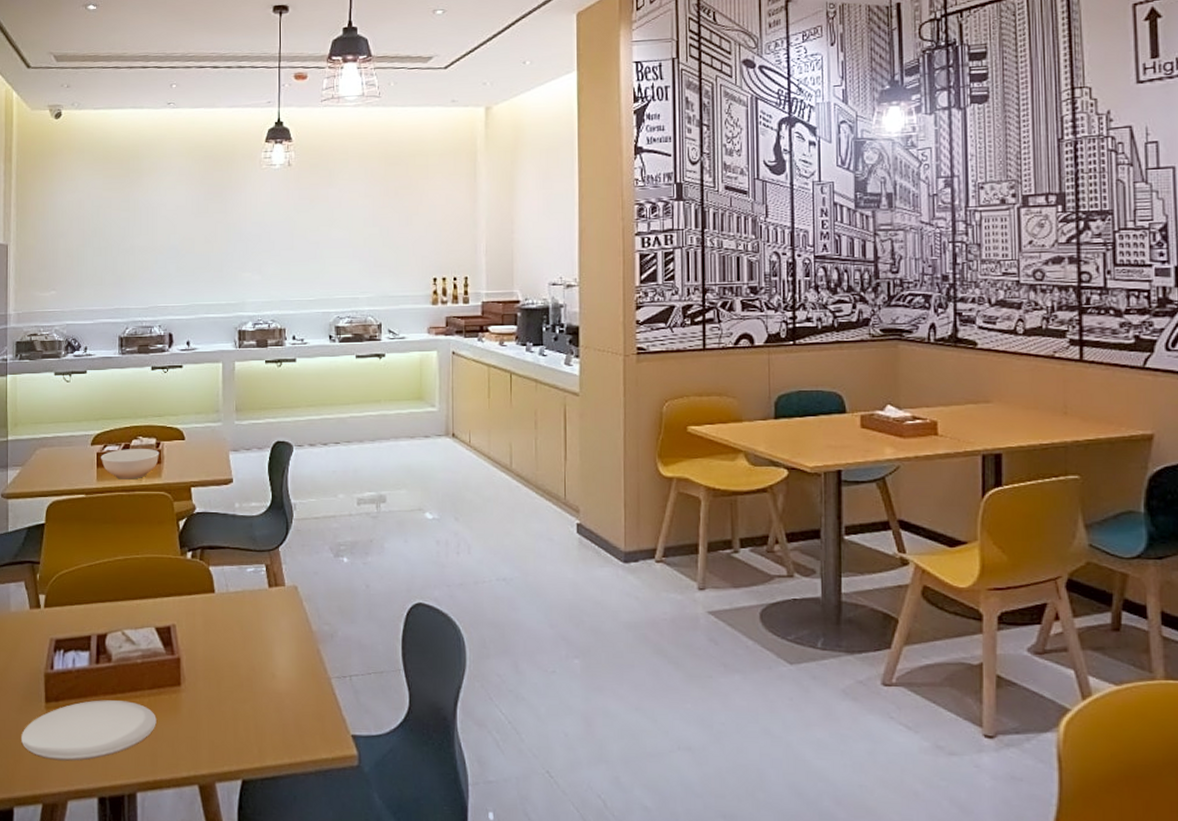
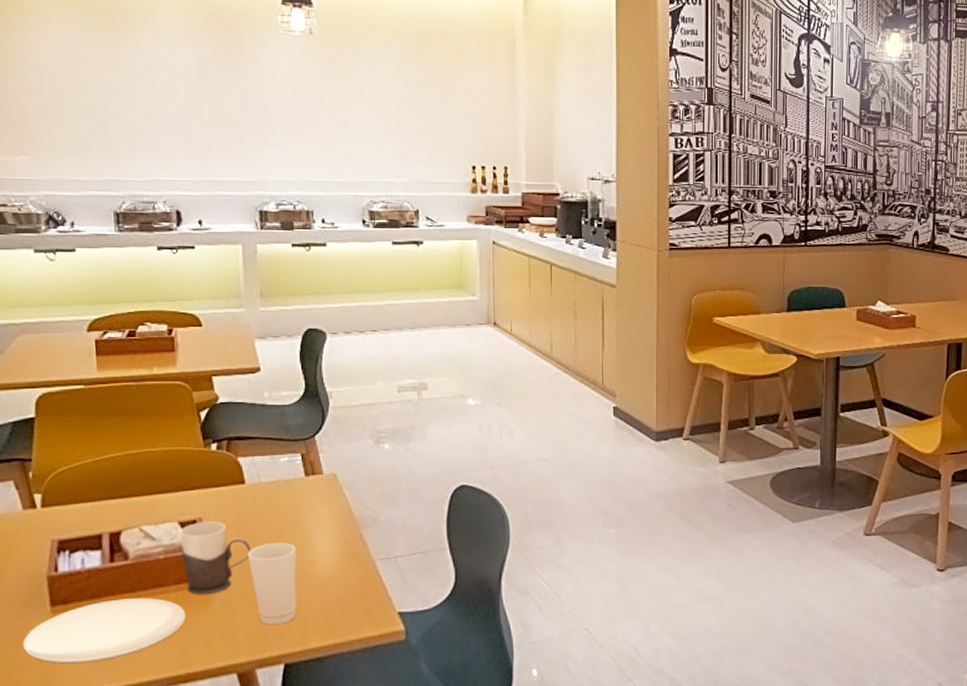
bowl: present [100,449,160,479] -> none [99,336,173,369]
mug: none [155,628,217,702] -> present [179,521,251,595]
cup: none [213,653,258,738] -> present [247,542,297,625]

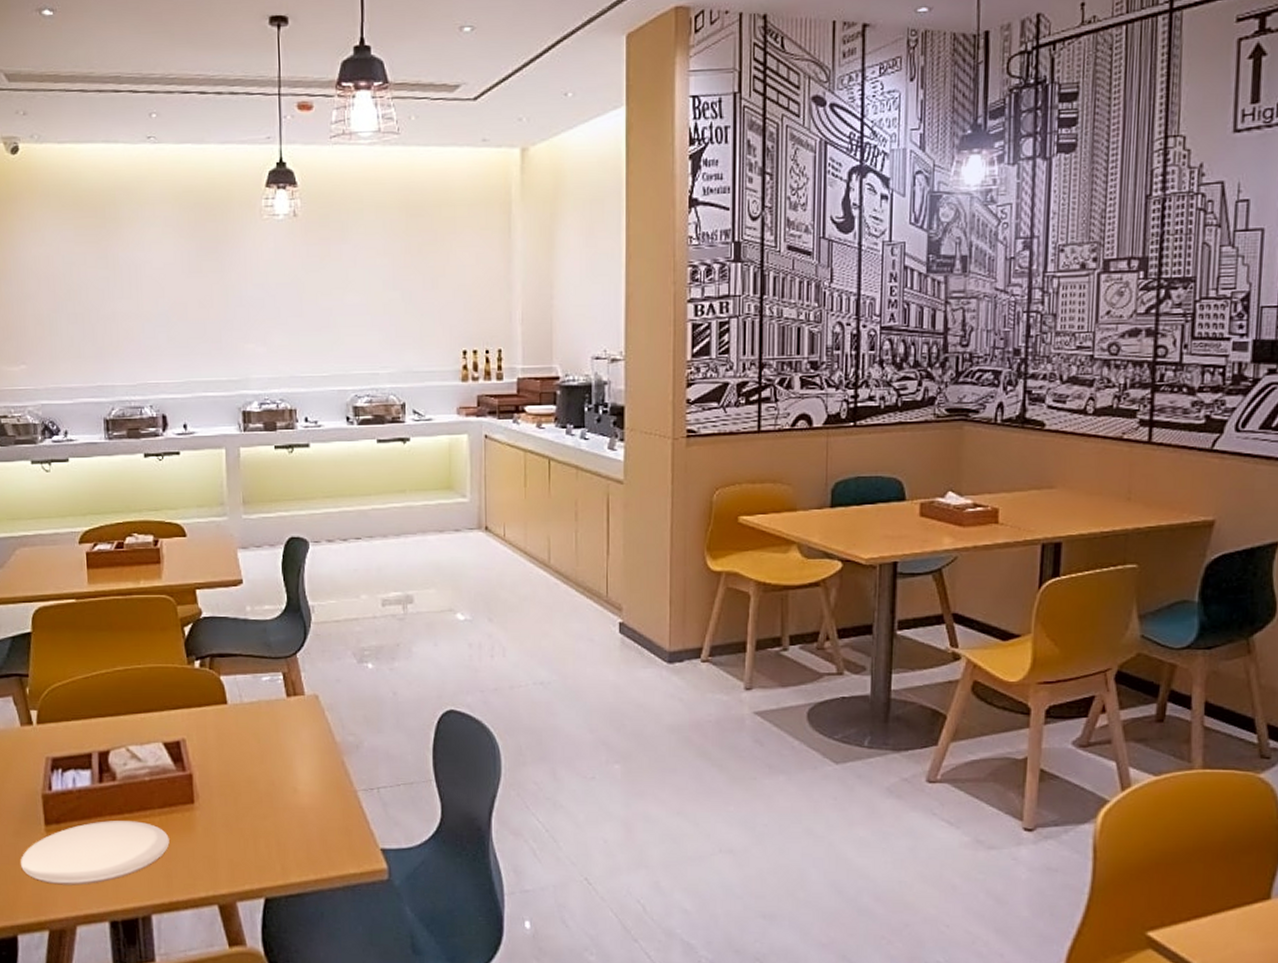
mug: present [179,521,251,595] -> none [164,743,233,820]
cup: present [247,542,297,625] -> none [229,767,278,855]

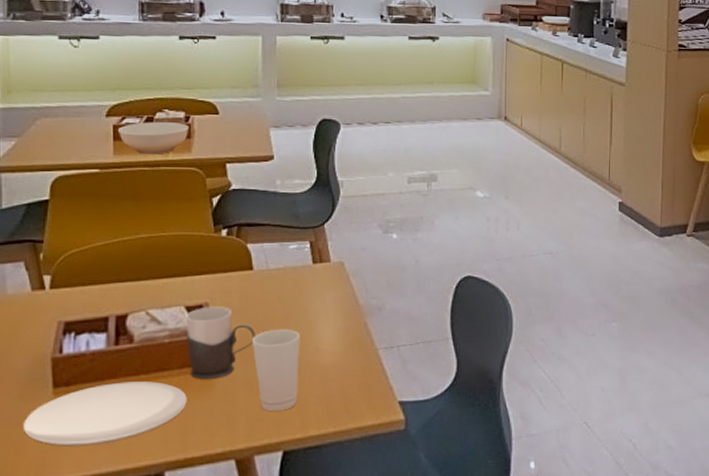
bowl: none [90,547,159,582] -> present [117,122,190,154]
mug: none [164,743,233,820] -> present [185,307,255,380]
cup: none [229,767,278,855] -> present [251,329,301,411]

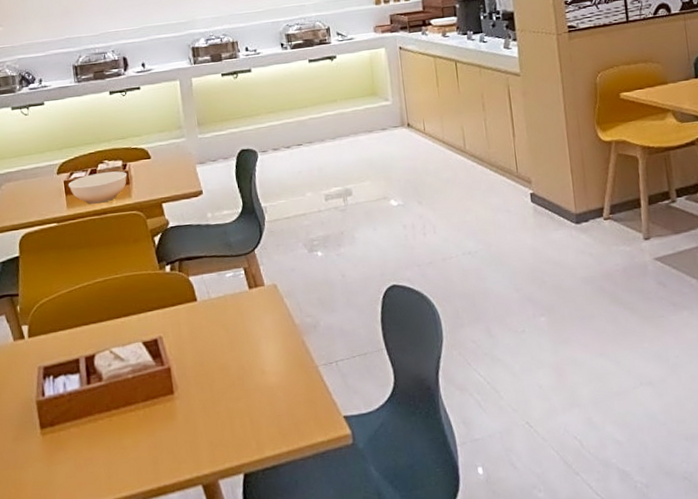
plate: present [22,382,187,447] -> none [19,416,154,484]
mug: present [185,307,255,380] -> none [143,339,206,410]
cup: present [251,329,301,411] -> none [203,354,251,436]

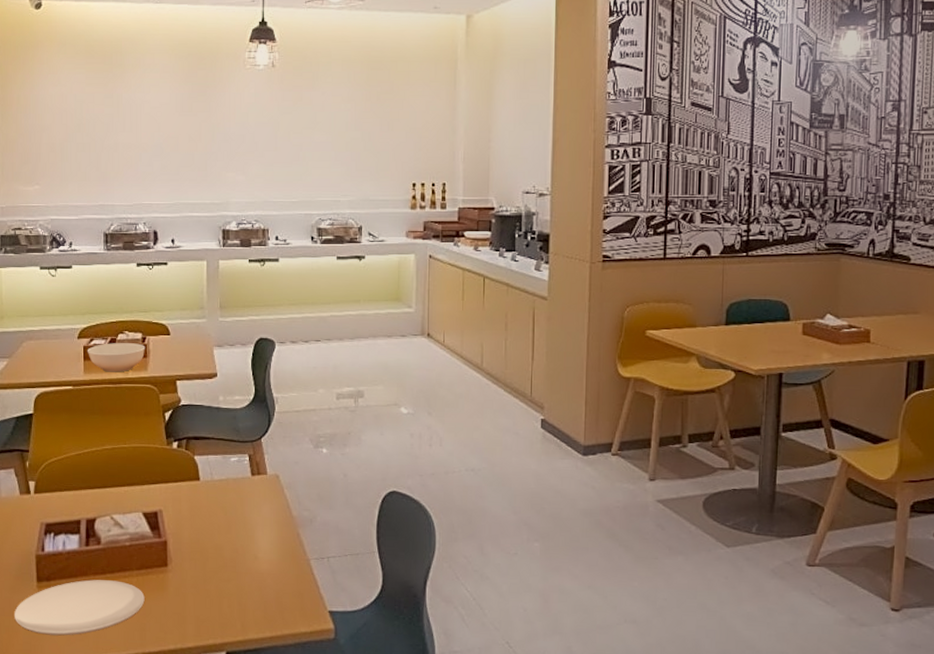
plate: none [19,416,154,484] -> present [13,579,145,636]

